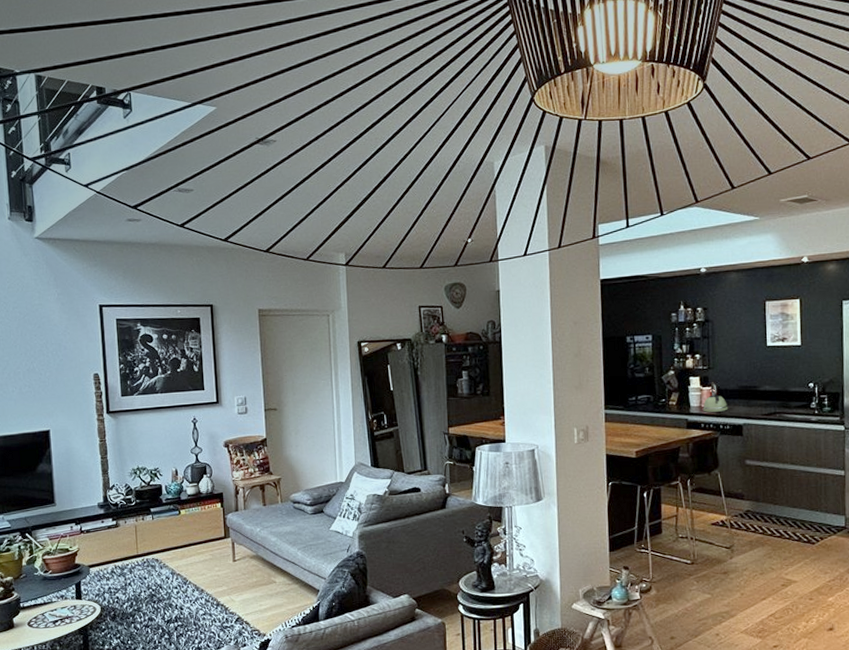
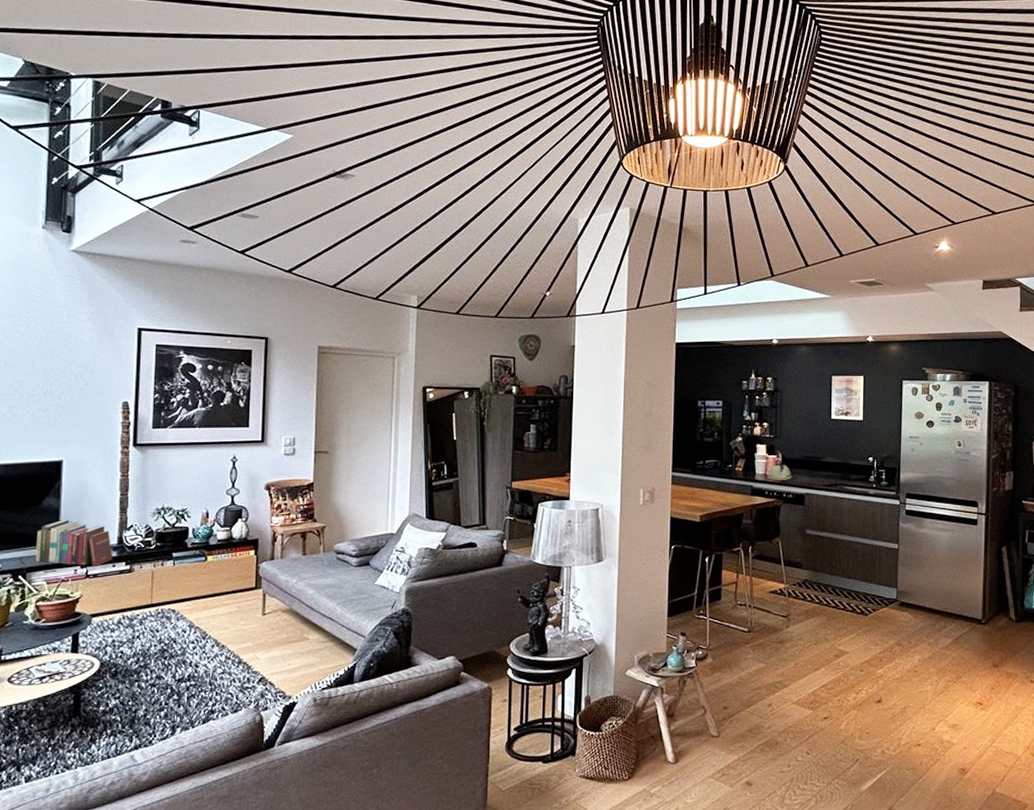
books: none [36,482,102,524] -> present [35,519,113,567]

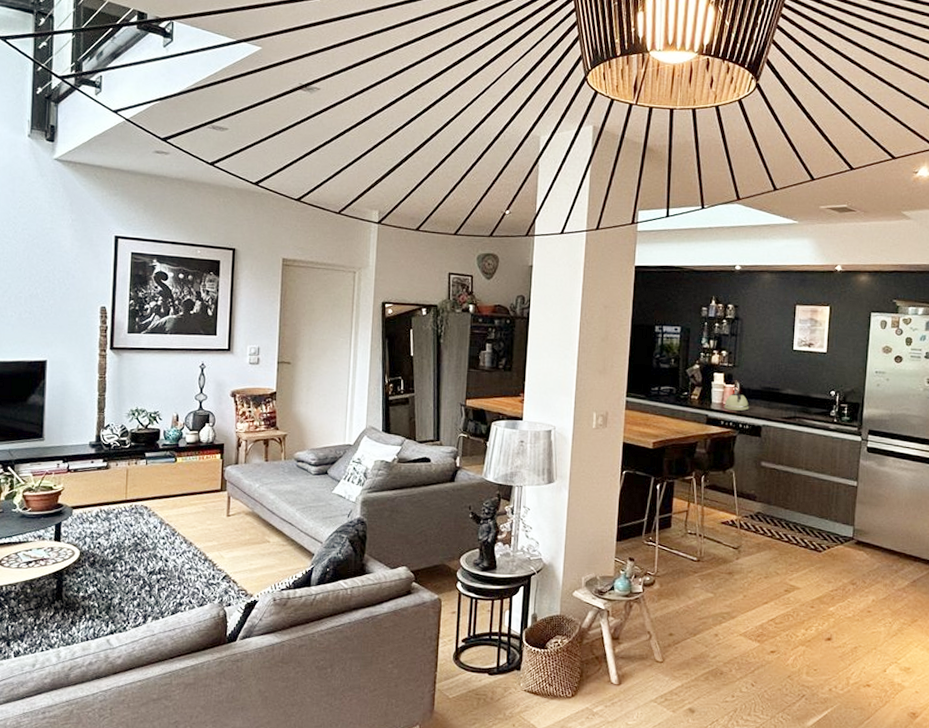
books: present [35,519,113,567] -> none [22,416,92,463]

